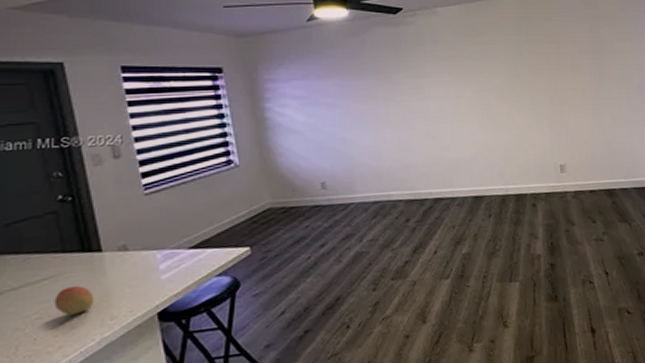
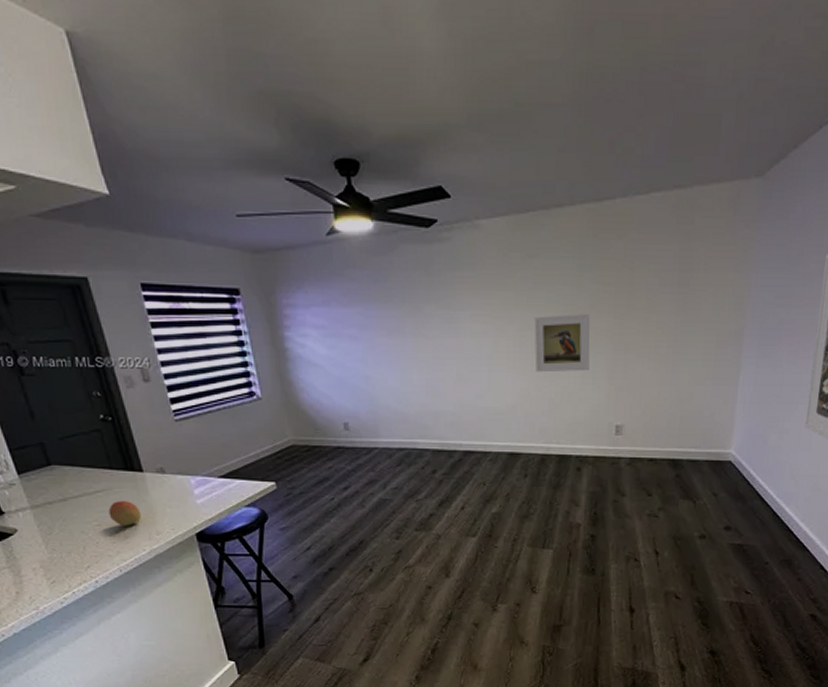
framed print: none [486,76,534,126] -> present [534,313,590,373]

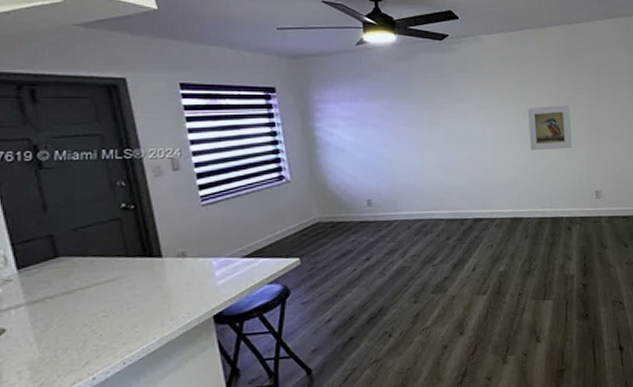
fruit: present [108,500,142,526] -> none [118,287,156,315]

